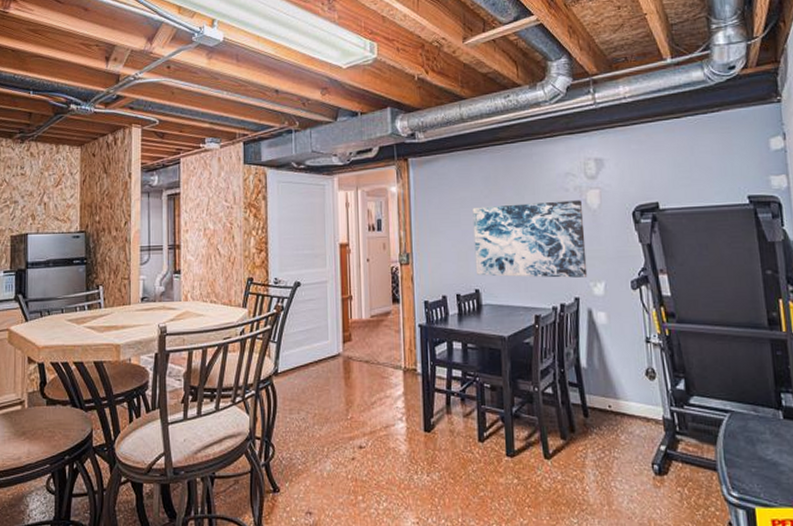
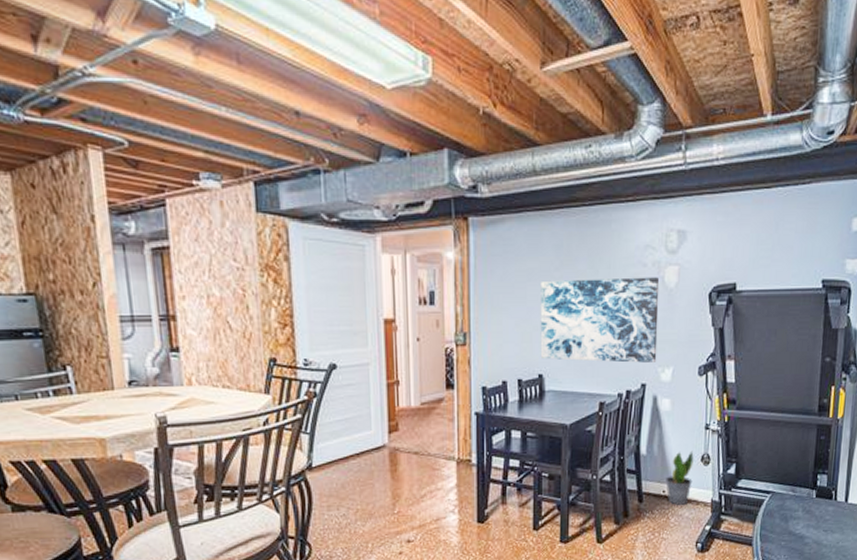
potted plant: none [610,364,639,422] -> present [666,450,694,505]

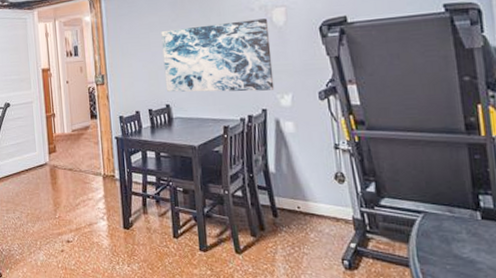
potted plant: present [666,450,694,505] -> none [299,169,329,221]

